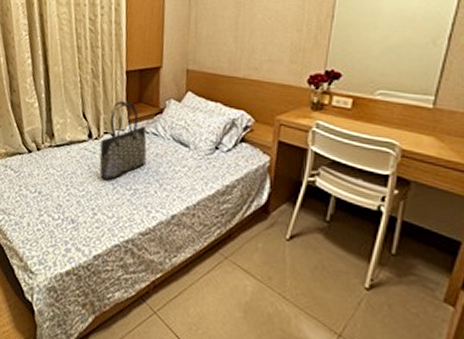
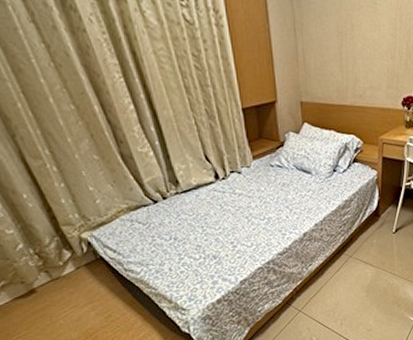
tote bag: present [99,100,147,181] -> none [228,138,274,216]

